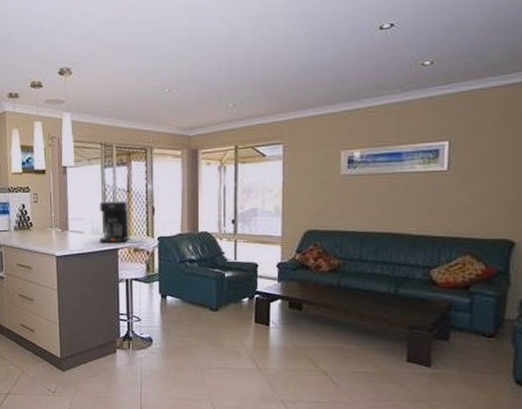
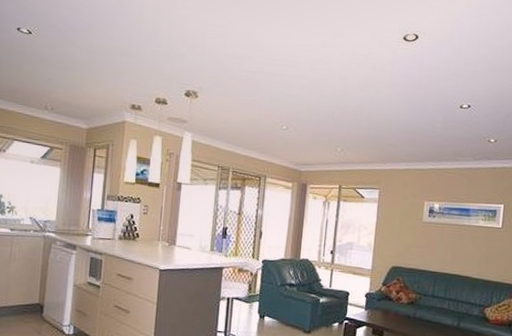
coffee maker: present [99,201,130,244] -> none [206,221,238,262]

